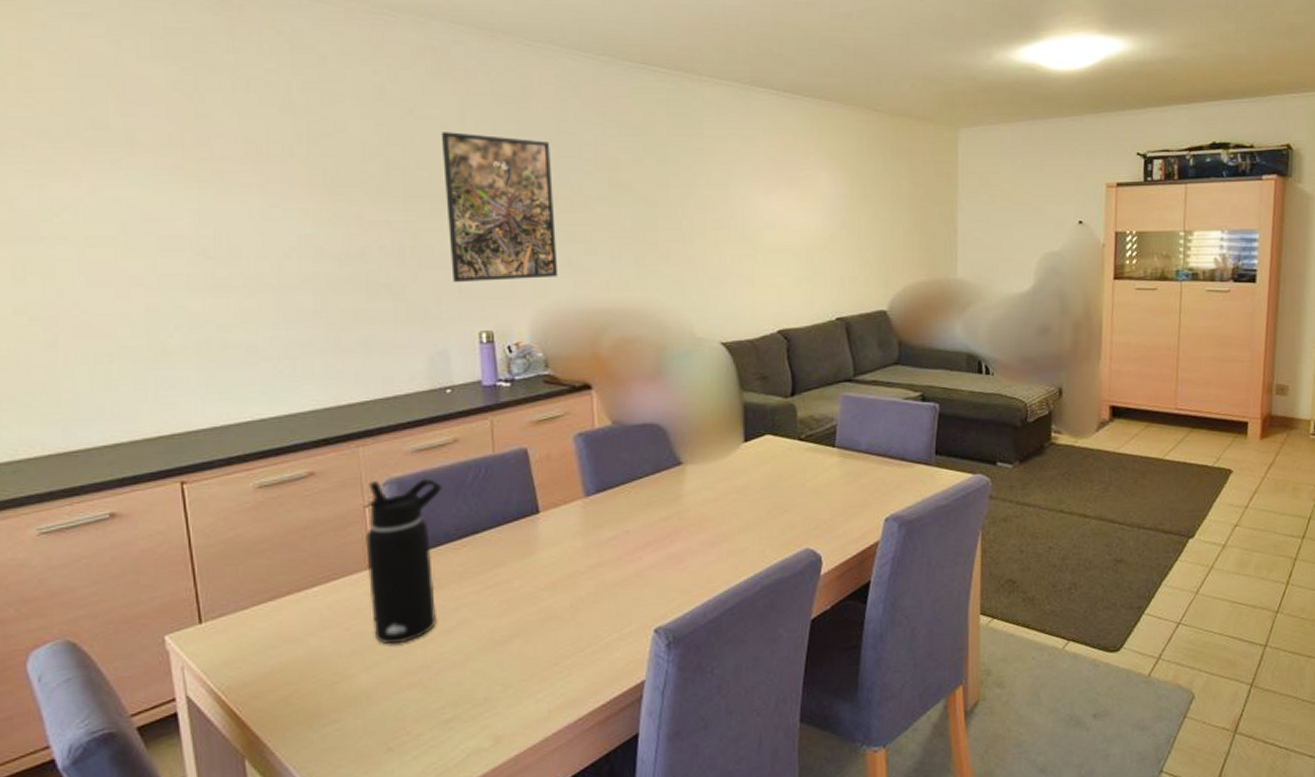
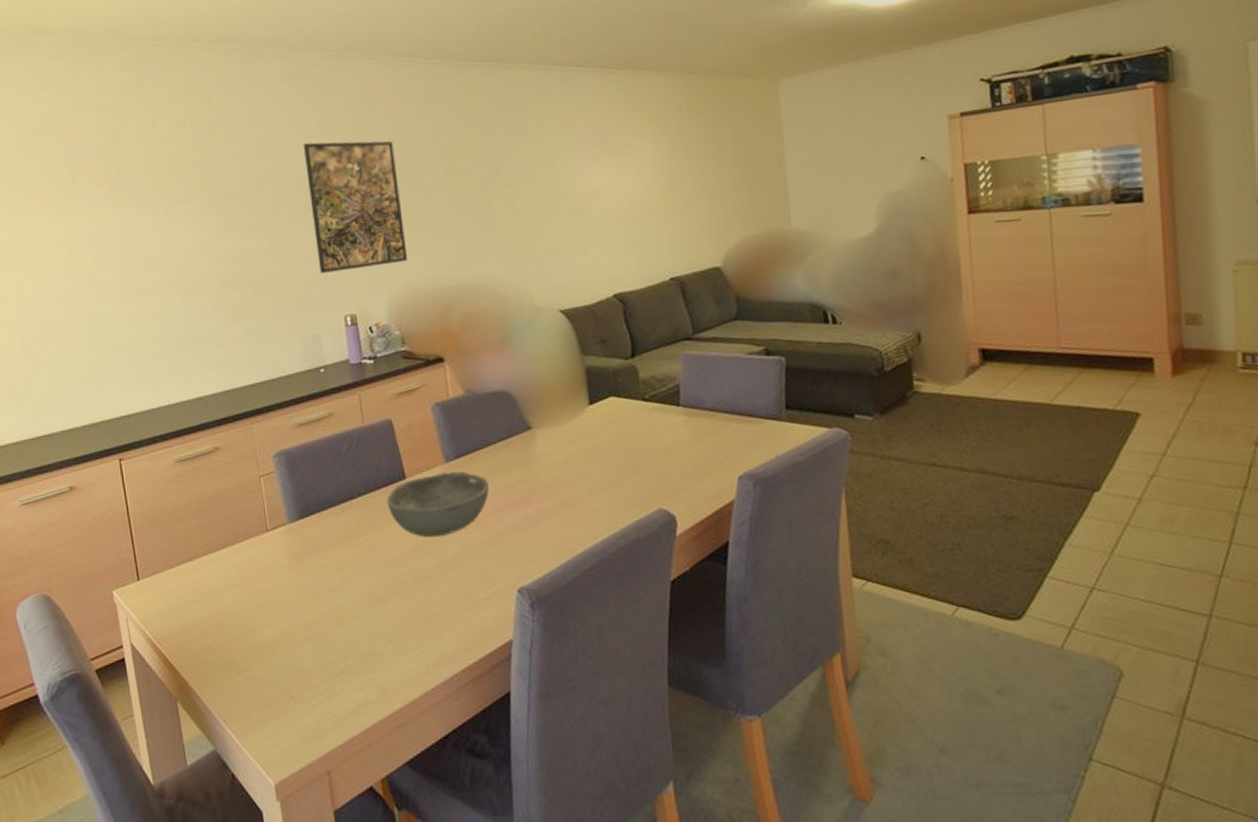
water bottle: present [366,477,442,645] -> none [262,449,325,601]
bowl: none [516,506,631,576] -> present [386,471,489,538]

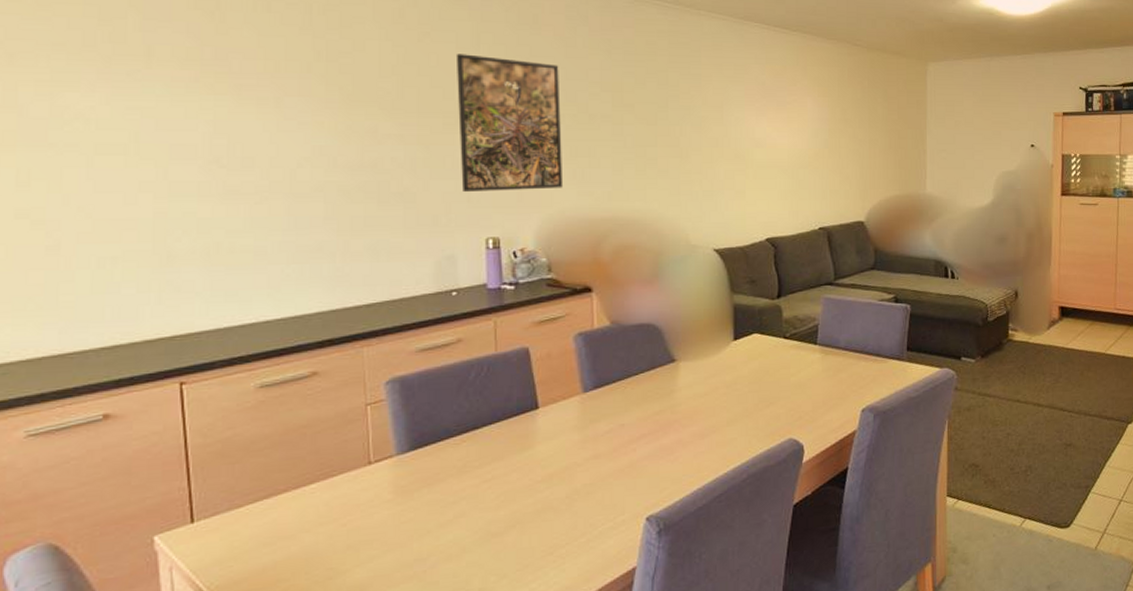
bowl: present [386,471,489,538] -> none [515,401,626,469]

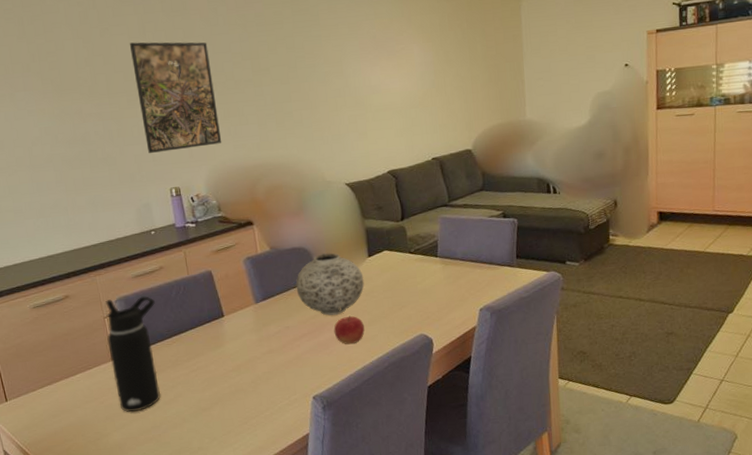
water bottle: none [366,376,444,539] -> present [105,295,161,413]
vase: none [639,332,726,412] -> present [295,253,364,316]
fruit: none [682,412,721,449] -> present [333,315,365,344]

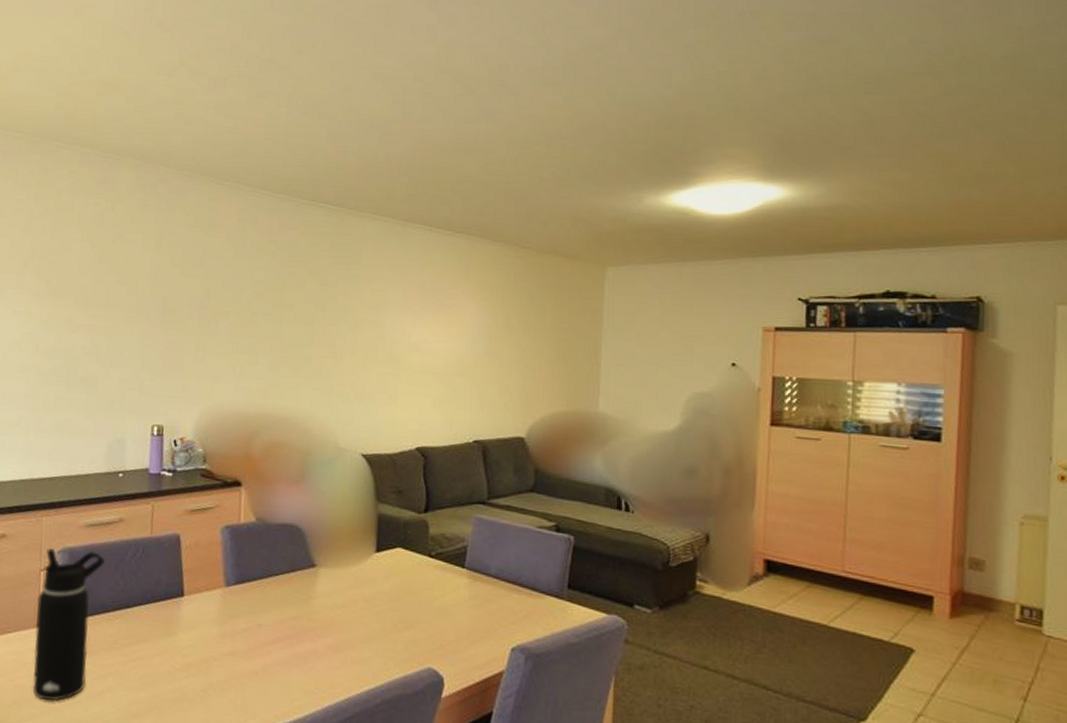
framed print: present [129,42,222,153] -> none [136,253,228,382]
vase: present [295,253,364,316] -> none [279,537,366,621]
fruit: present [333,315,365,344] -> none [317,625,357,664]

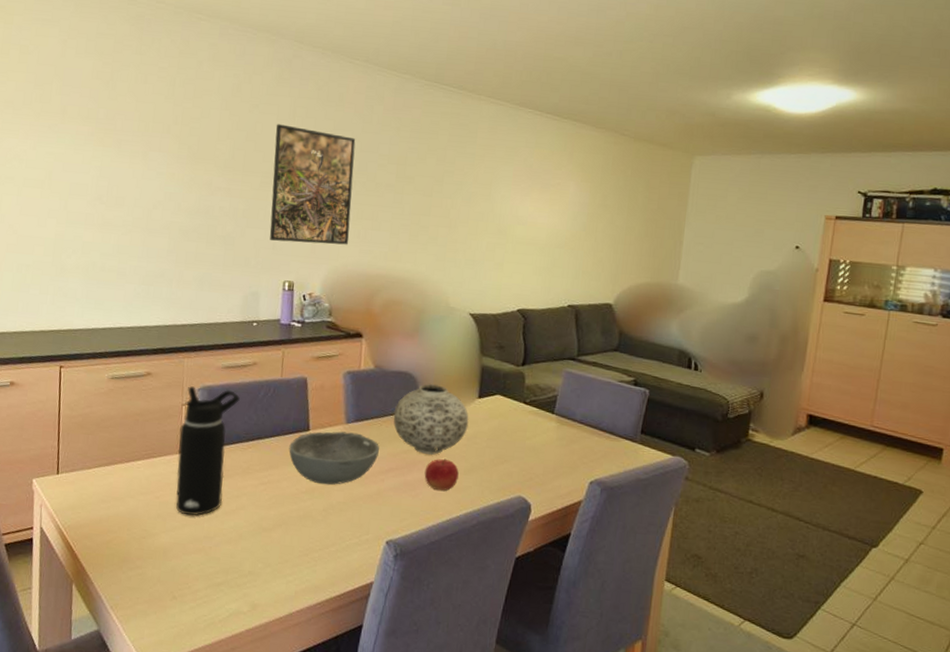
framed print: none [136,253,228,382] -> present [270,124,356,245]
bowl: none [161,596,264,661] -> present [289,431,379,485]
vase: none [279,537,366,621] -> present [393,384,469,455]
fruit: none [317,625,357,664] -> present [424,458,459,491]

